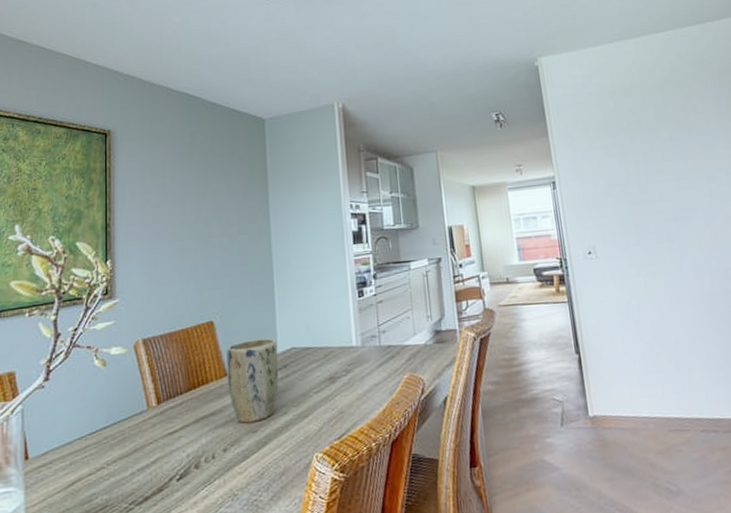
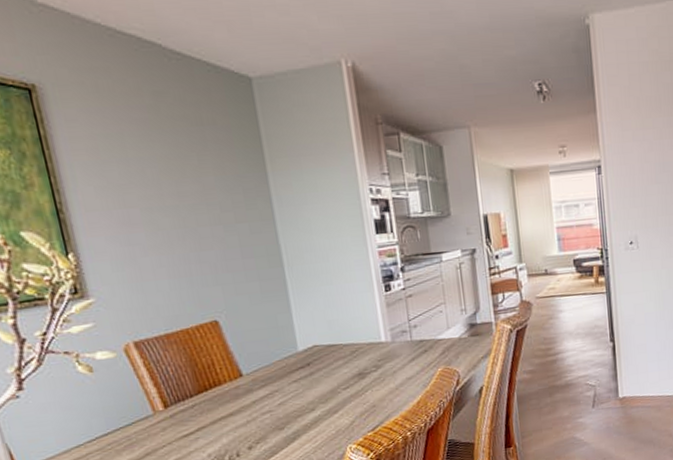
plant pot: present [226,338,279,423] -> none [238,336,303,422]

